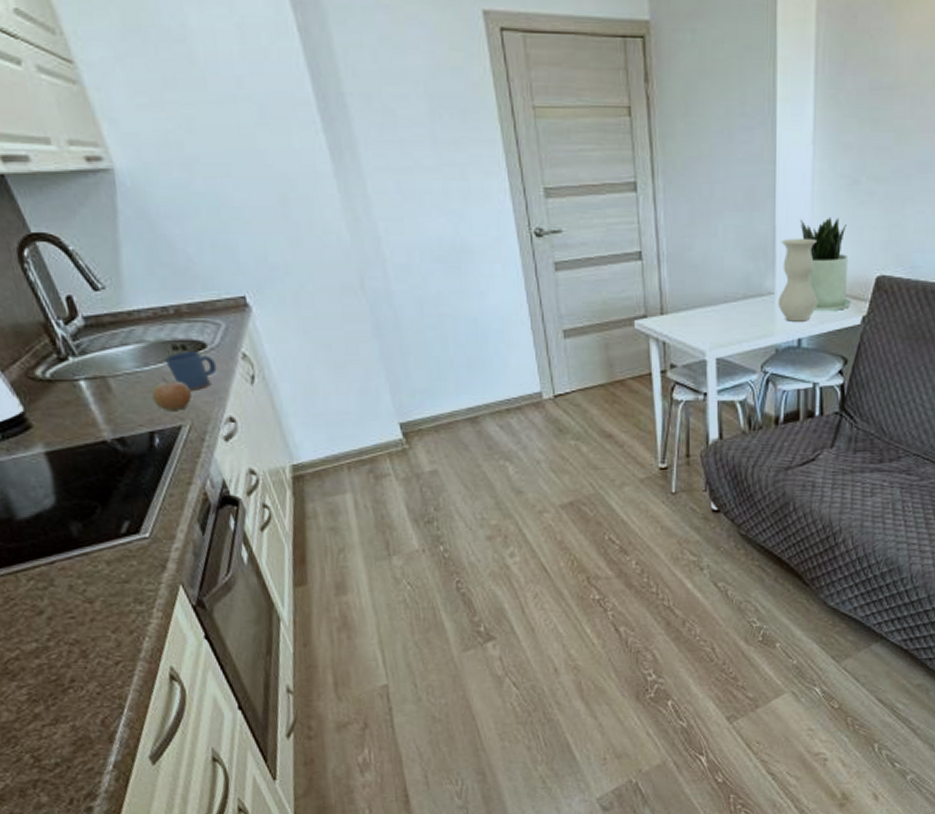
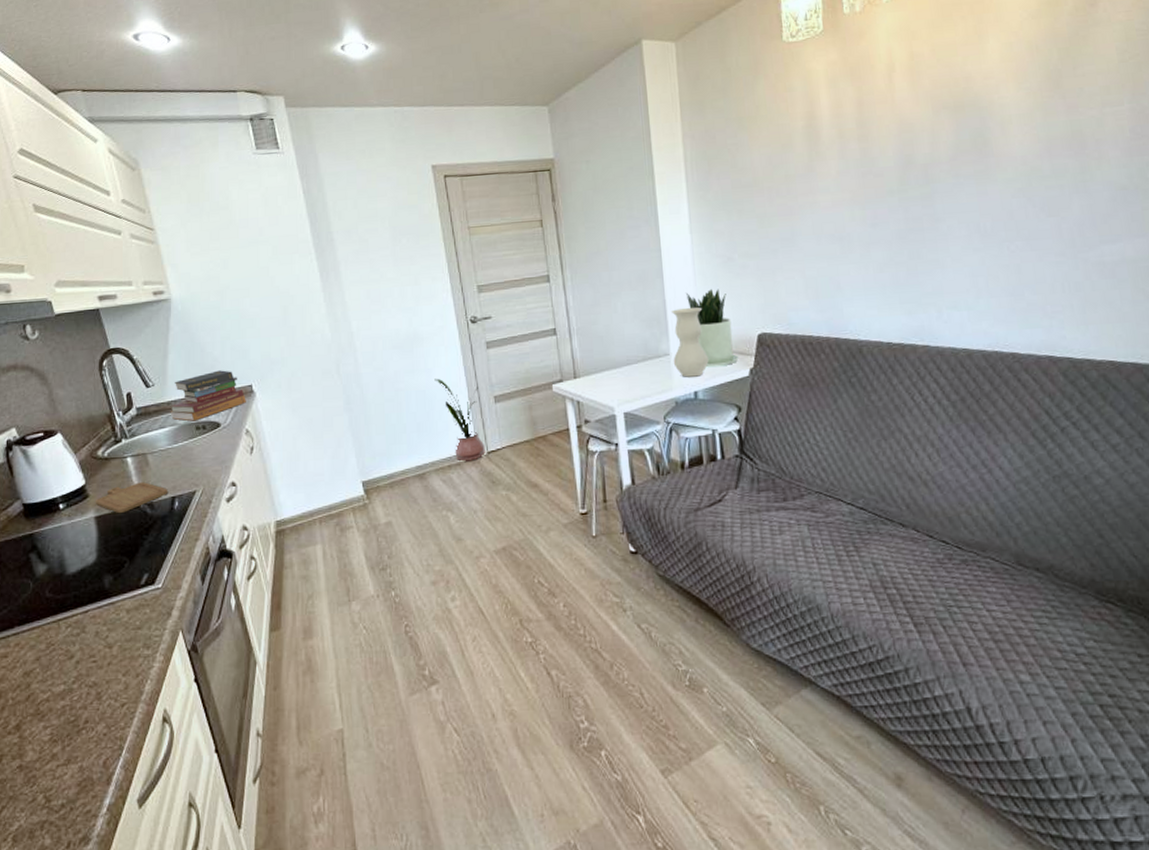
chopping board: none [42,412,143,450] -> present [95,482,167,514]
books: none [132,274,240,339] -> present [170,370,246,422]
fruit: present [152,377,192,410] -> none [177,452,206,479]
mug: present [165,350,217,390] -> none [190,429,226,461]
house plant: none [489,304,551,405] -> present [434,378,485,462]

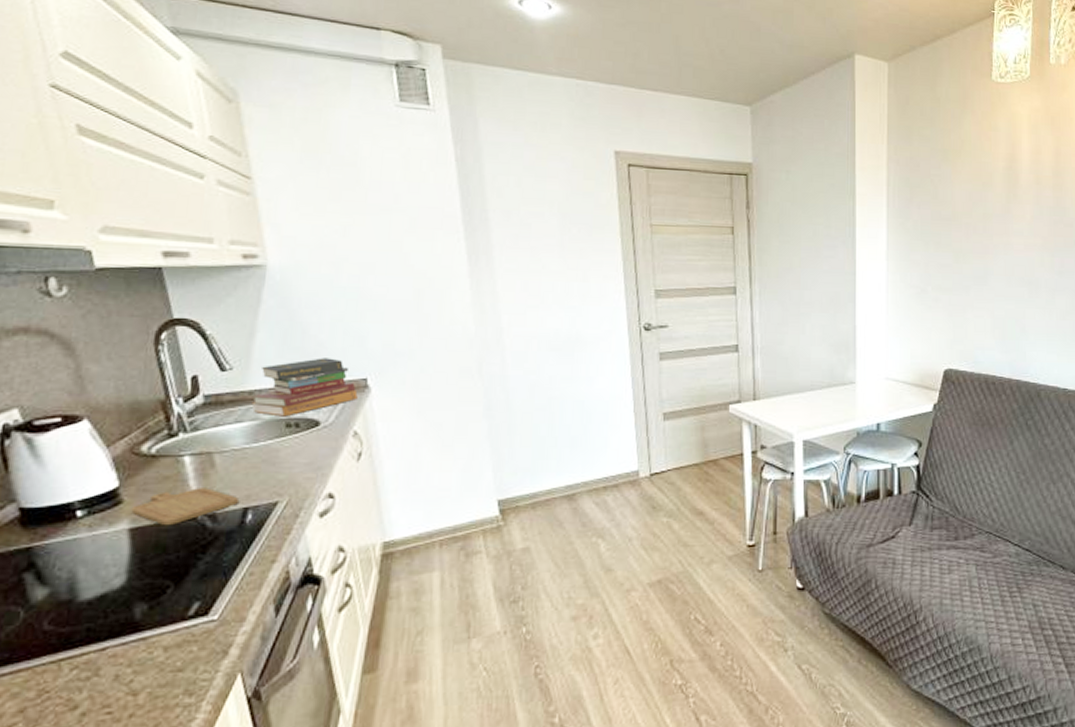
house plant: present [434,378,485,462] -> none [596,388,648,483]
vase: present [672,307,709,377] -> none [858,336,894,408]
planter: present [685,289,739,368] -> none [876,320,924,400]

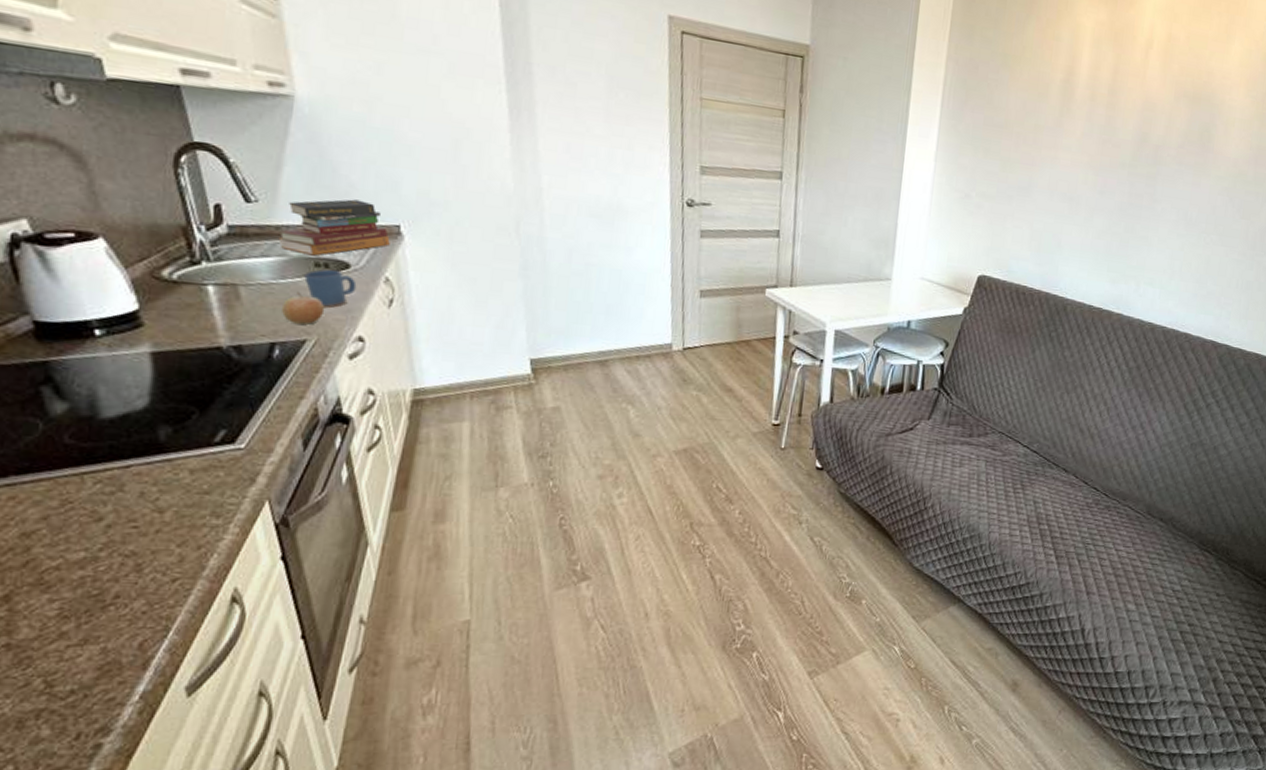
chopping board: present [131,488,238,526] -> none [152,318,265,354]
fruit: none [255,454,296,486] -> present [282,291,325,325]
mug: none [276,428,327,467] -> present [304,269,357,308]

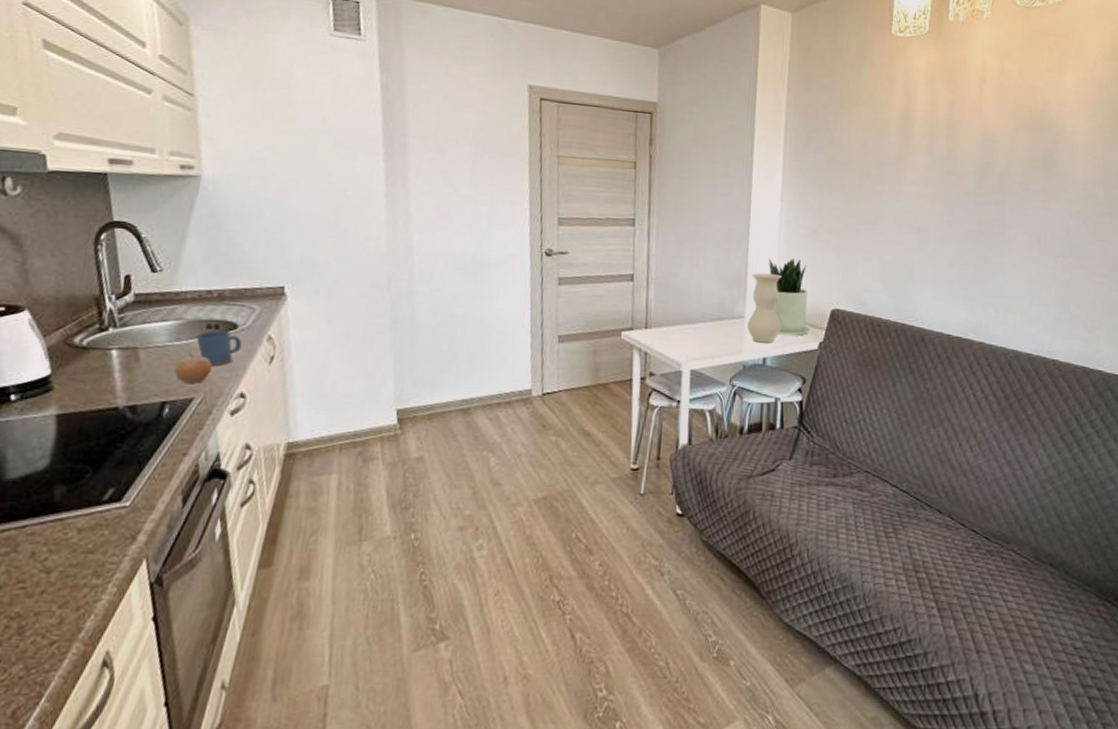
books: present [278,199,390,256] -> none [177,265,275,318]
vase: none [893,235,932,307] -> present [746,273,783,343]
planter: none [918,220,957,301] -> present [768,258,811,337]

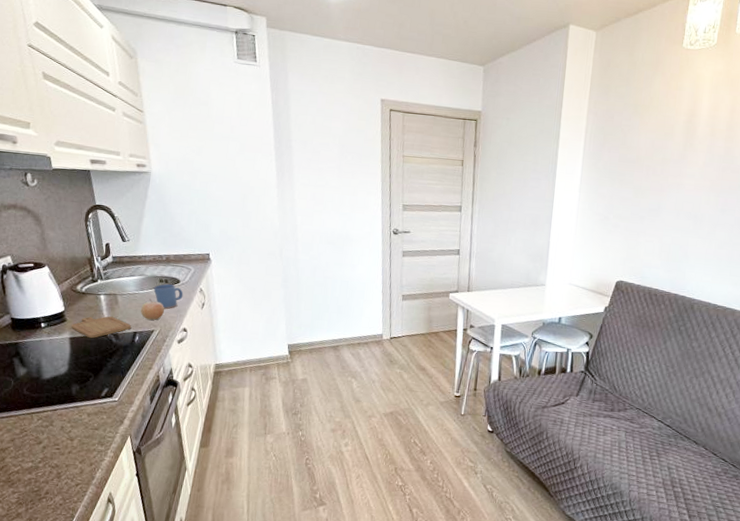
chopping board: none [59,380,158,415] -> present [71,316,131,339]
vase: present [746,273,783,343] -> none [547,250,578,306]
planter: present [768,258,811,337] -> none [566,239,598,302]

